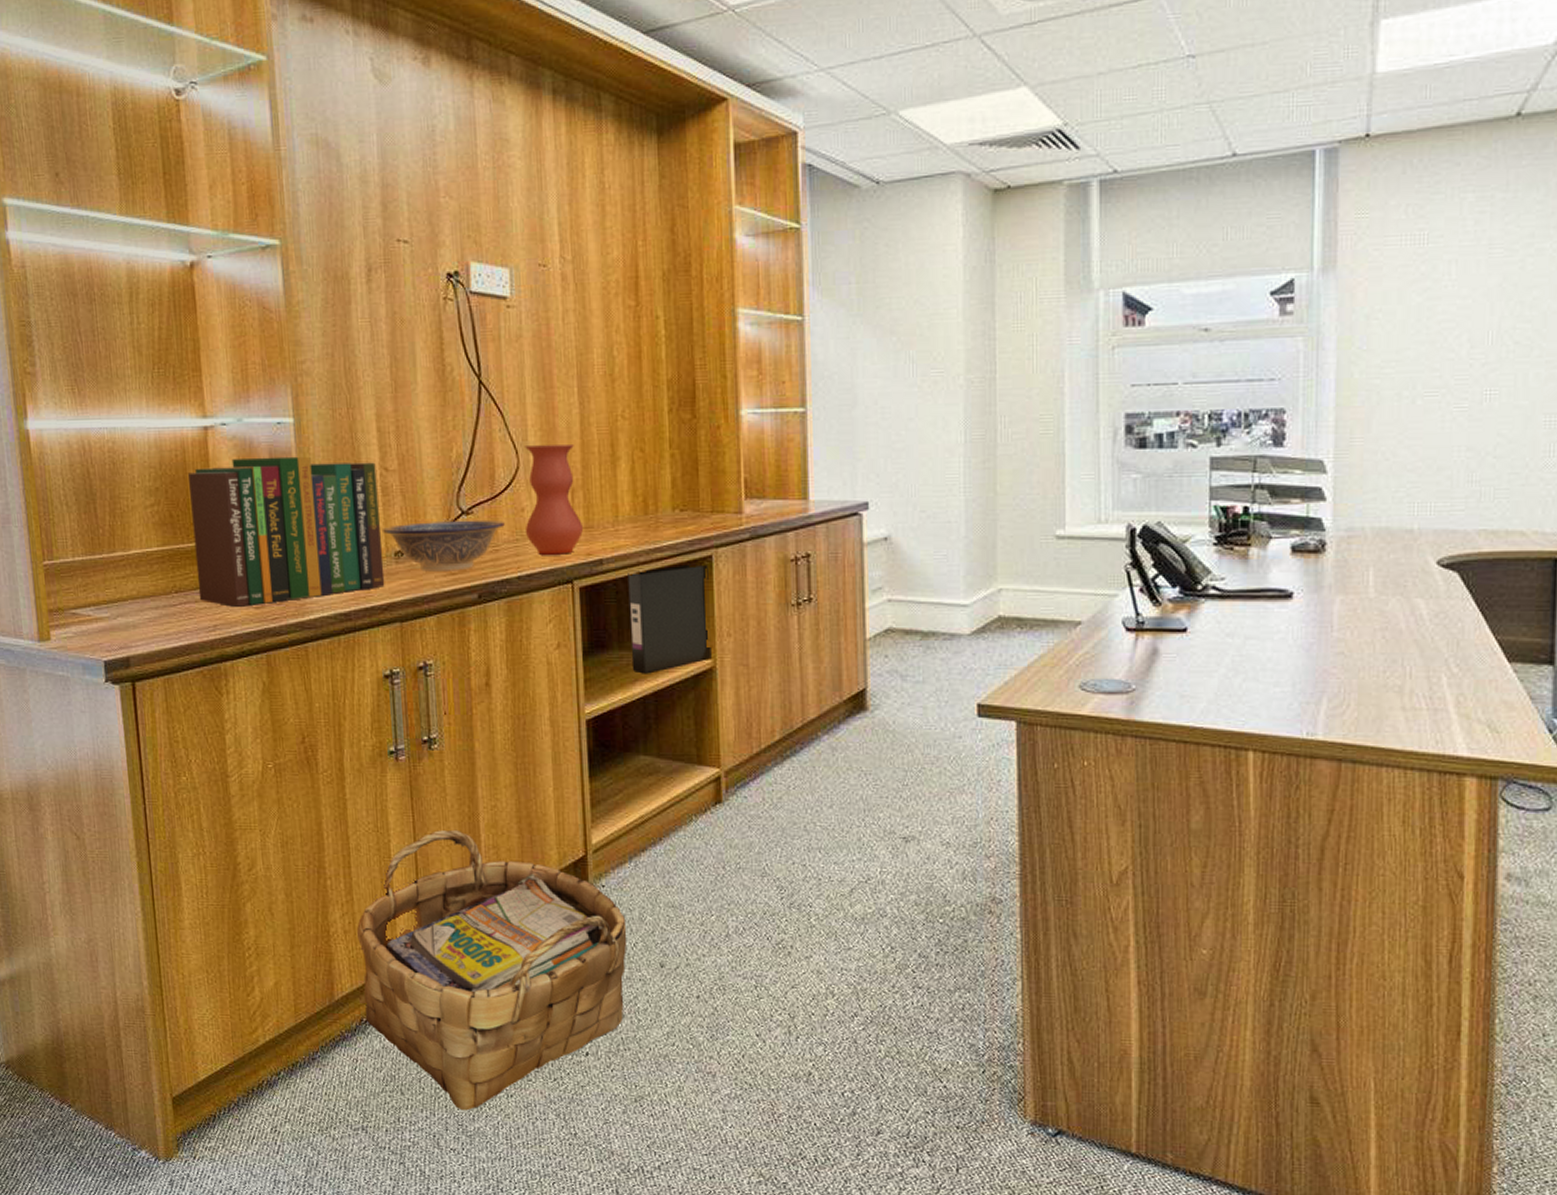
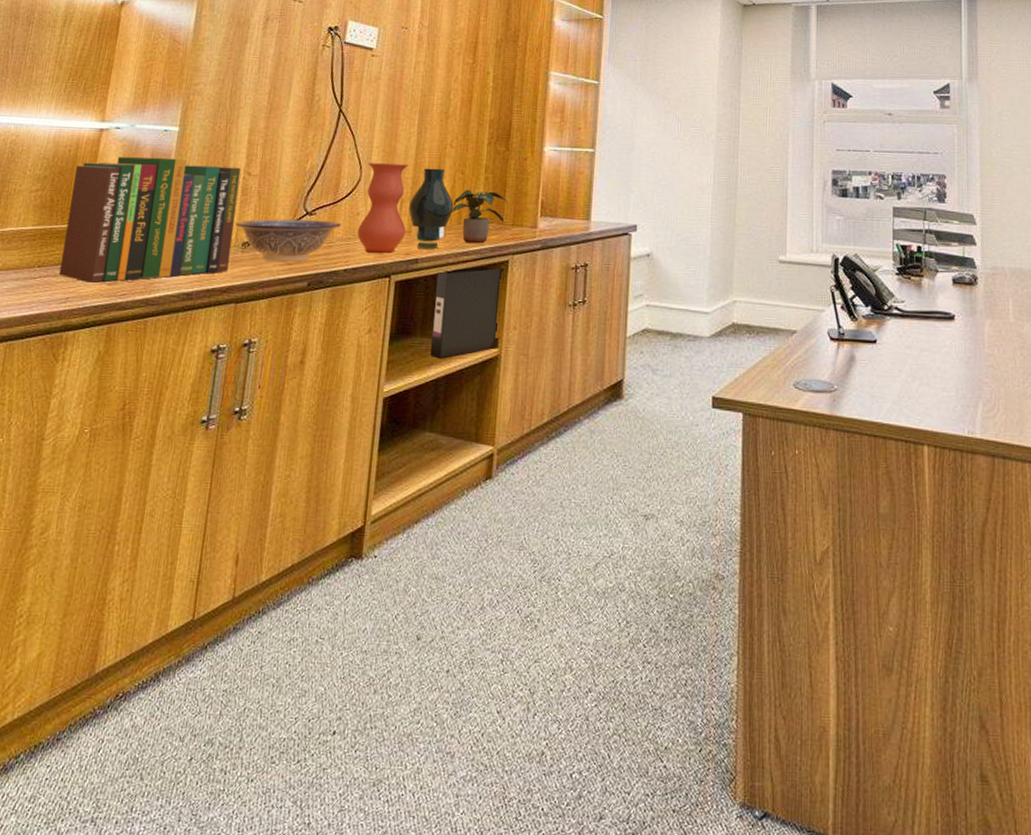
woven basket: present [356,829,627,1111] -> none [121,497,392,798]
vase: none [581,447,637,546] -> present [408,168,454,249]
potted plant: none [634,470,704,537] -> present [451,189,509,244]

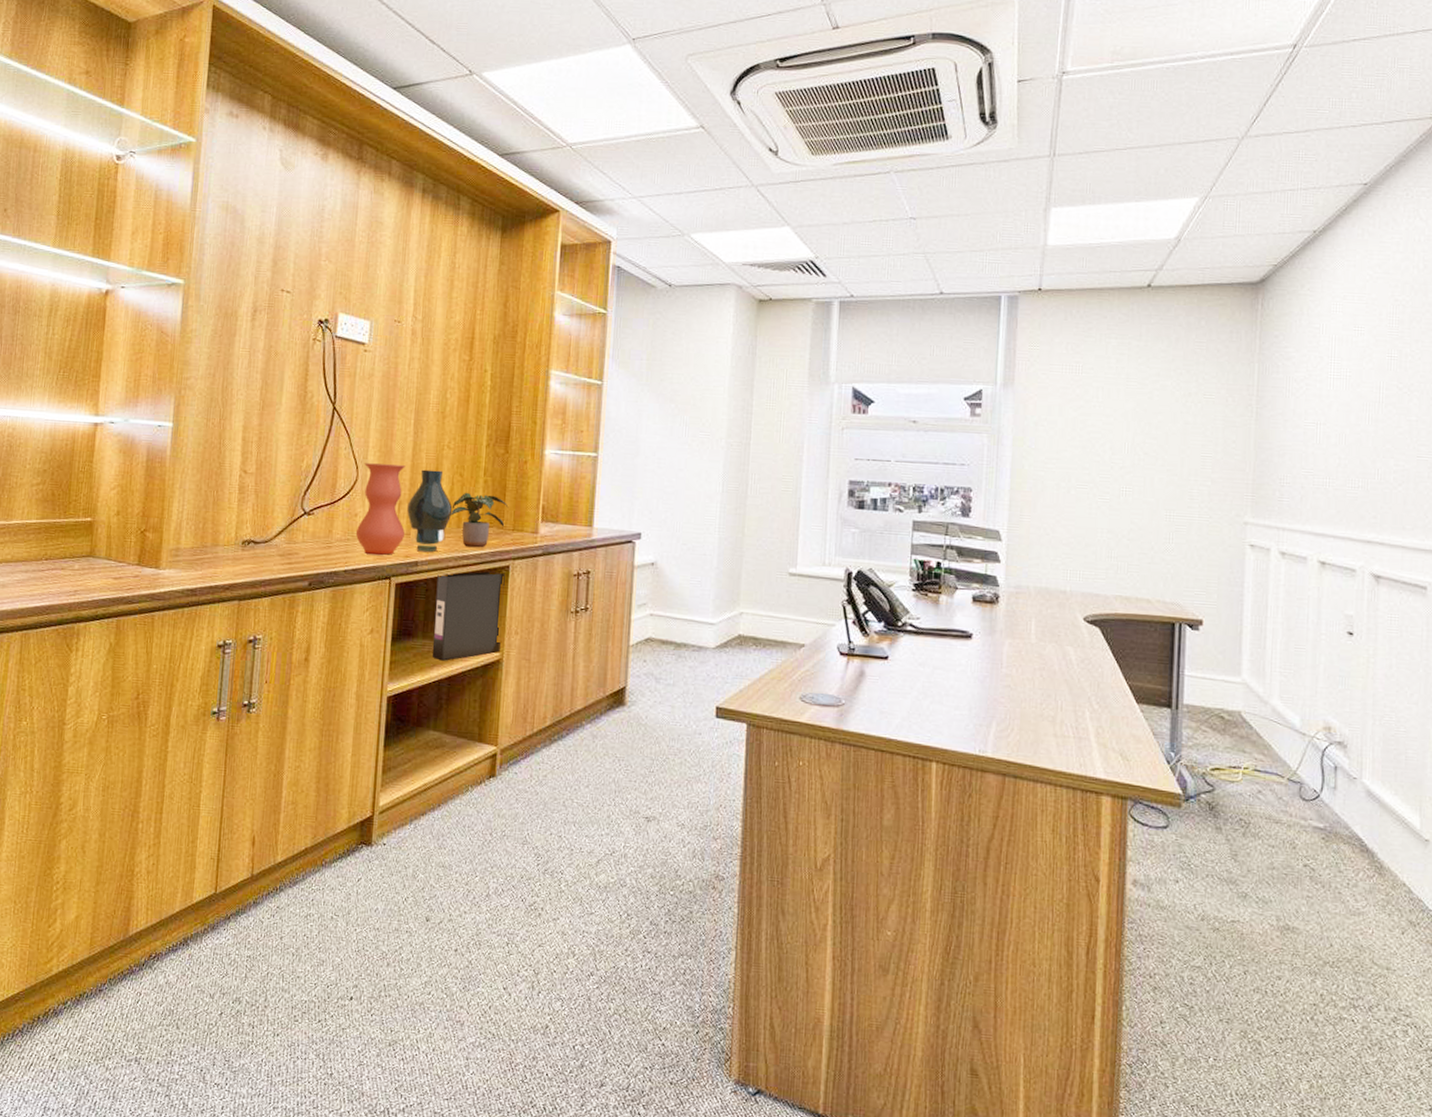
books: present [58,157,241,283] -> none [65,452,237,577]
decorative bowl: present [235,219,341,262] -> none [234,518,339,562]

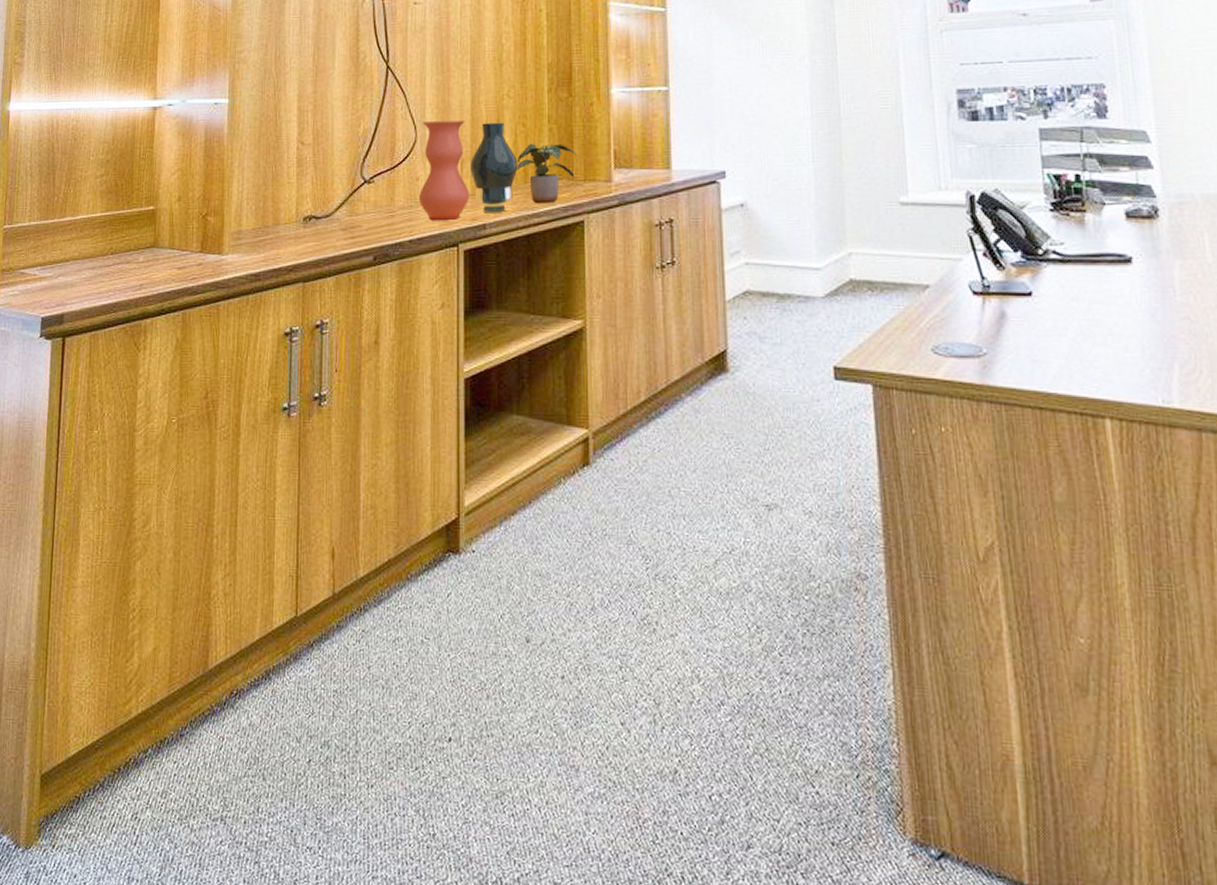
binder: present [432,571,505,661] -> none [508,228,582,334]

